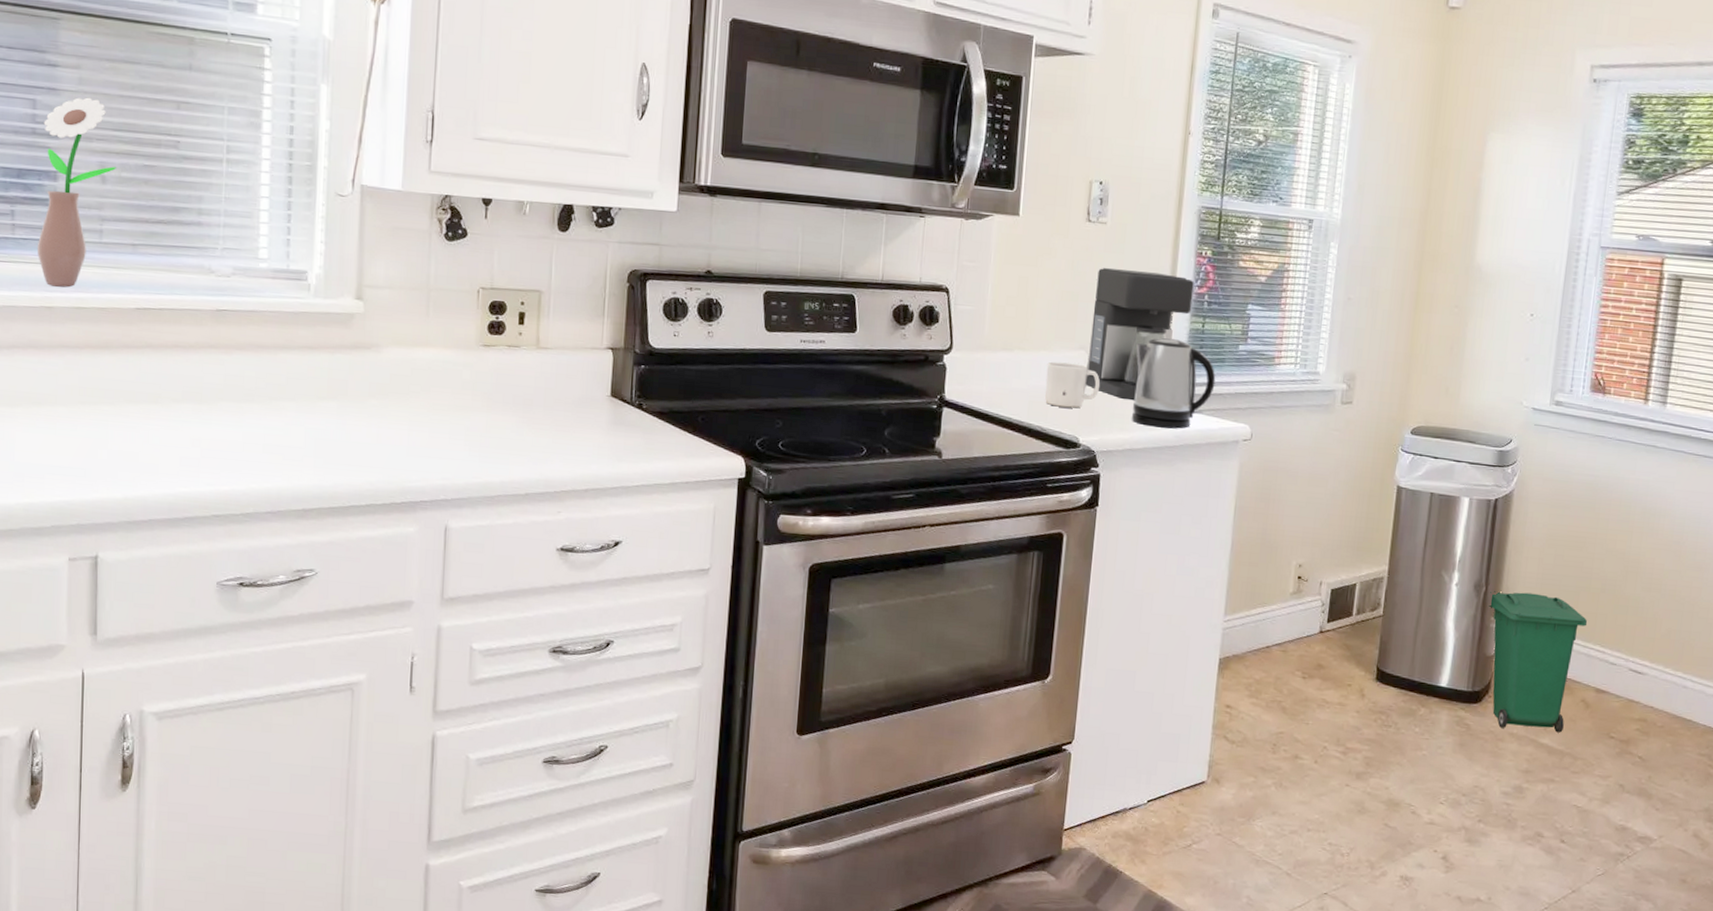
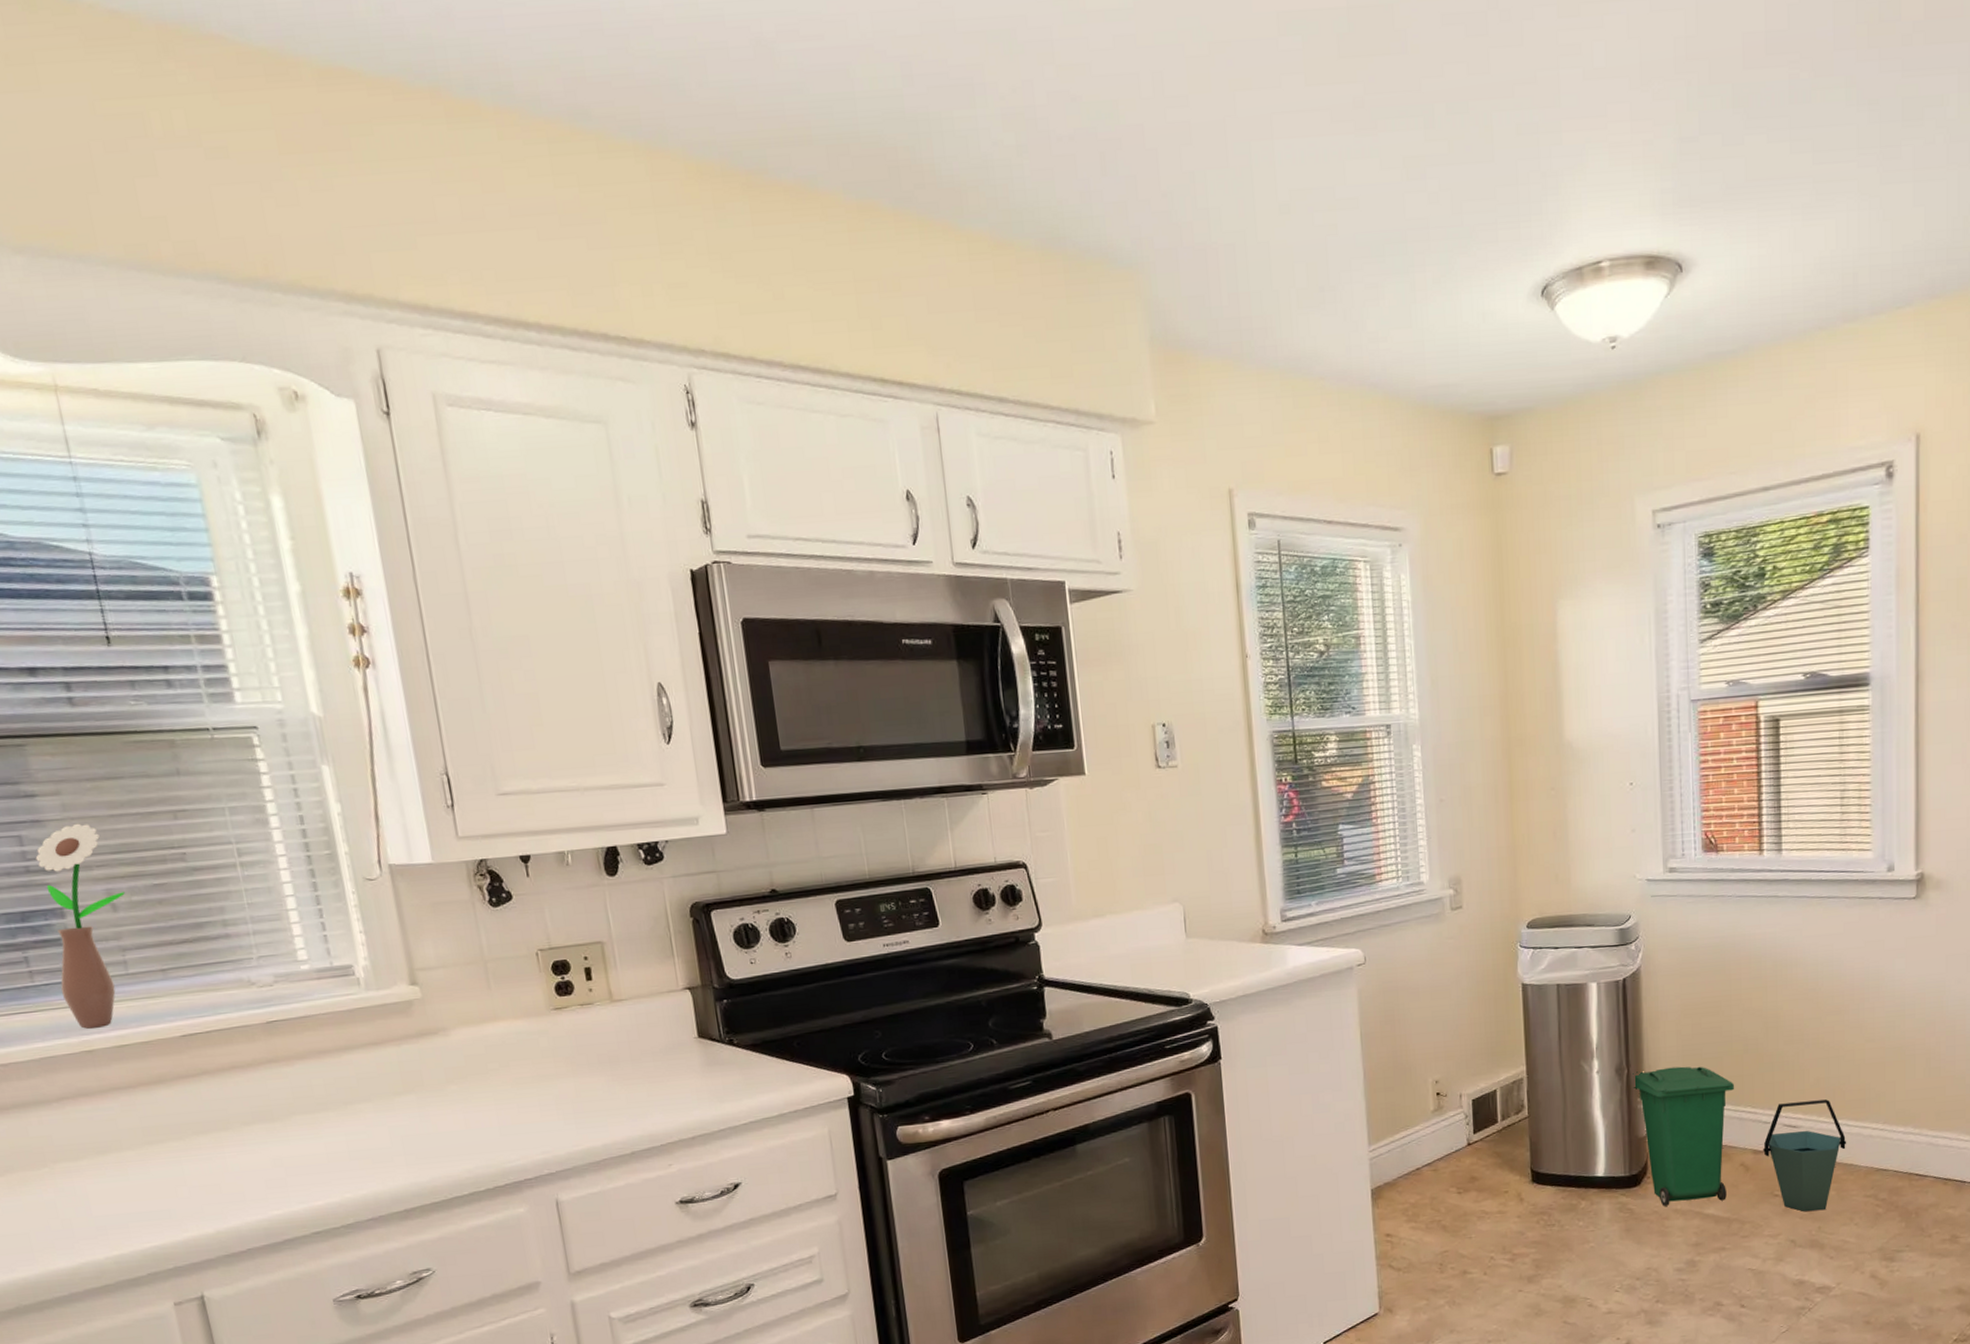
mug: present [1044,361,1101,409] -> none [1142,917,1202,966]
coffee maker: present [1085,268,1194,400] -> none [1178,808,1281,946]
kettle: present [1131,338,1216,429] -> none [1231,874,1319,969]
bucket: none [1605,648,1689,760] -> present [1763,1099,1847,1212]

